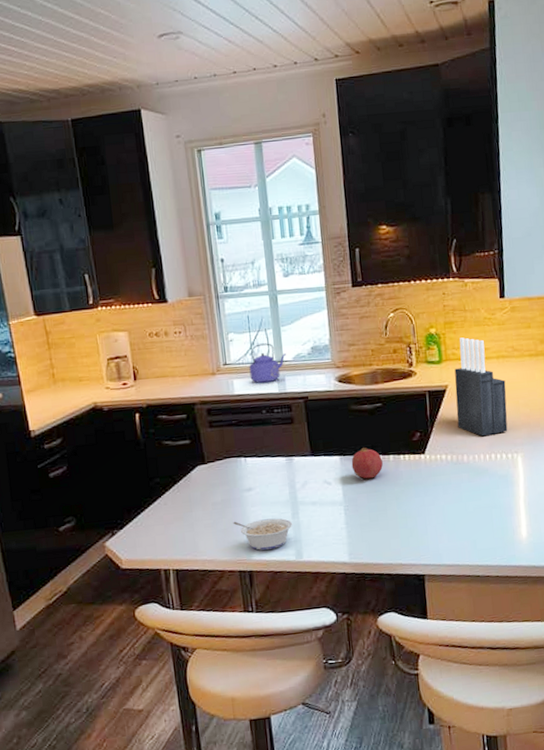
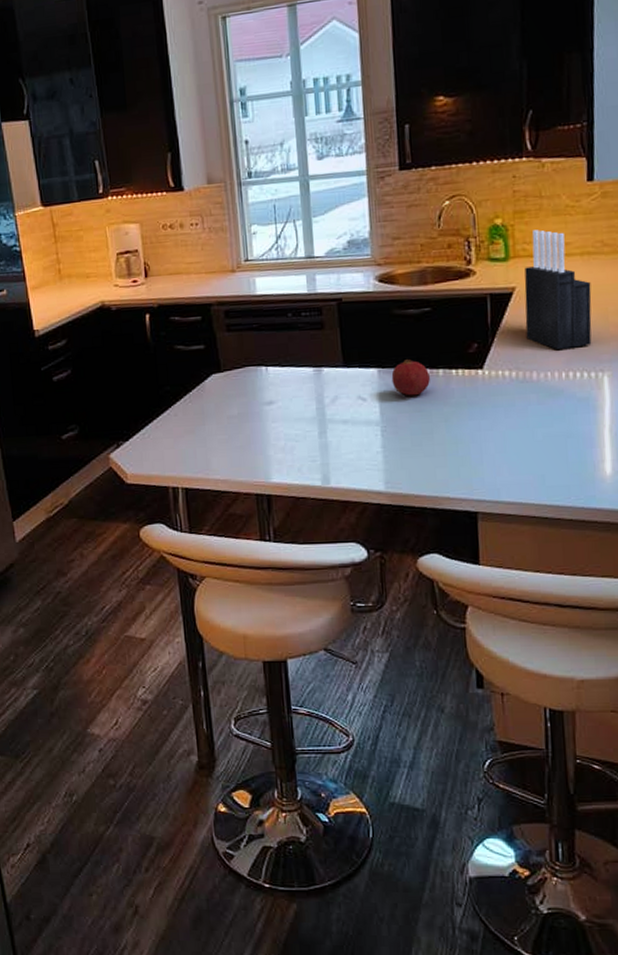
legume: present [233,518,293,551] -> none [250,436,320,472]
kettle: present [249,343,287,384] -> none [274,236,318,283]

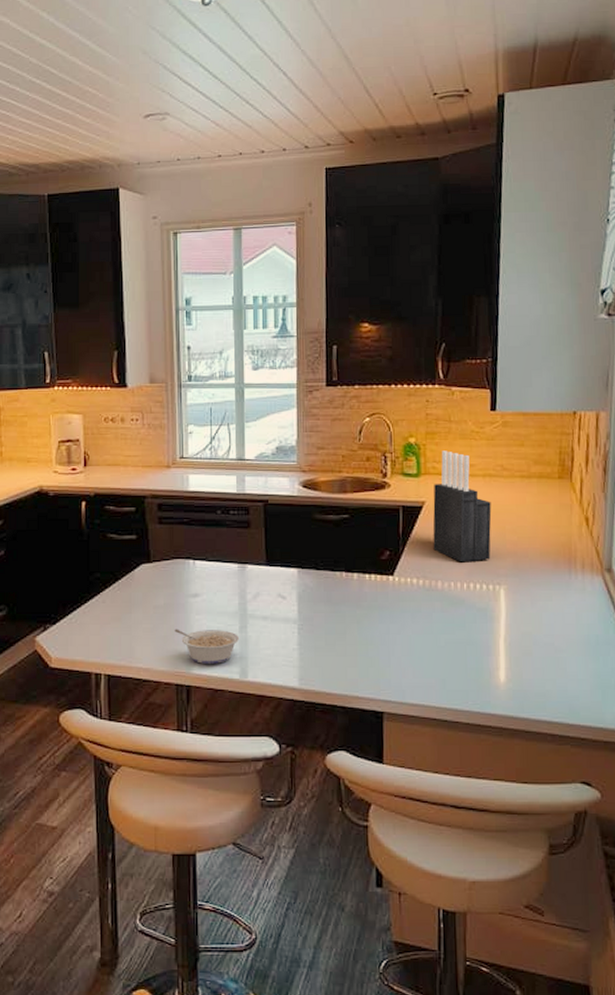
legume: none [250,436,320,472] -> present [174,629,240,664]
fruit: present [391,359,430,396] -> none [310,562,345,597]

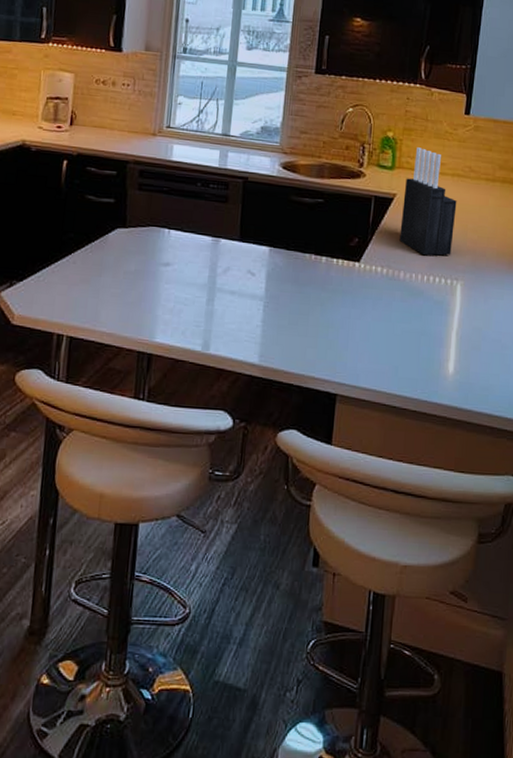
legume: present [174,629,240,664] -> none [142,296,206,334]

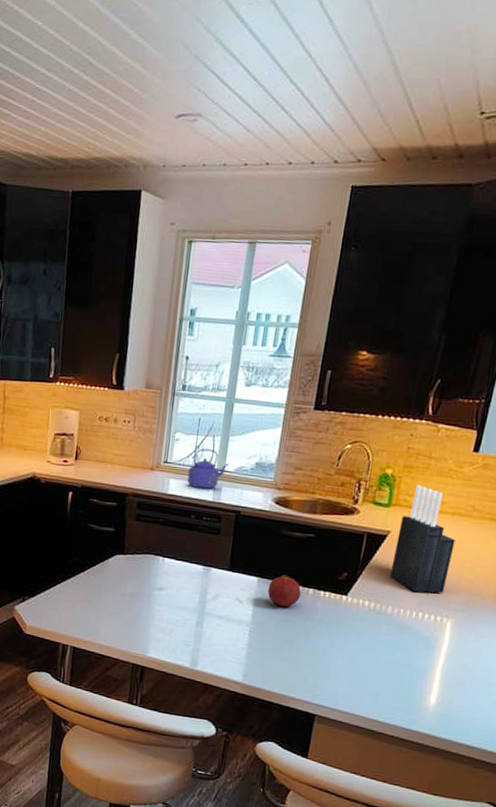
kettle: none [191,112,235,155] -> present [187,448,230,489]
fruit: none [280,243,314,278] -> present [267,575,301,607]

